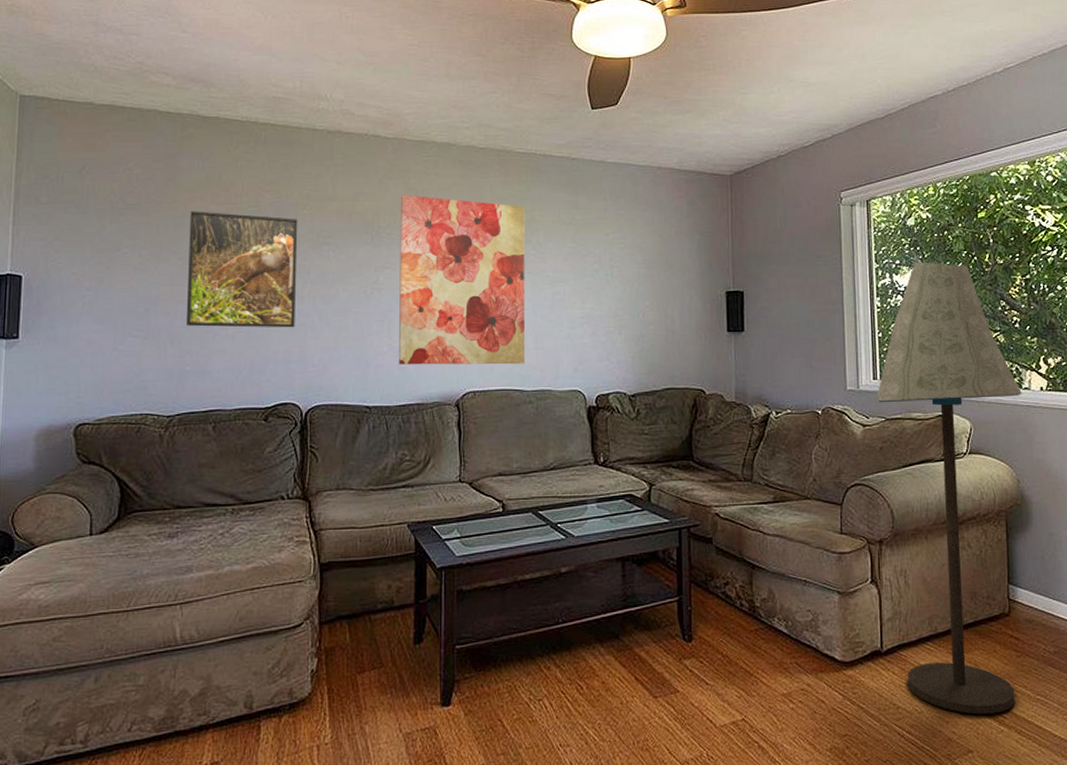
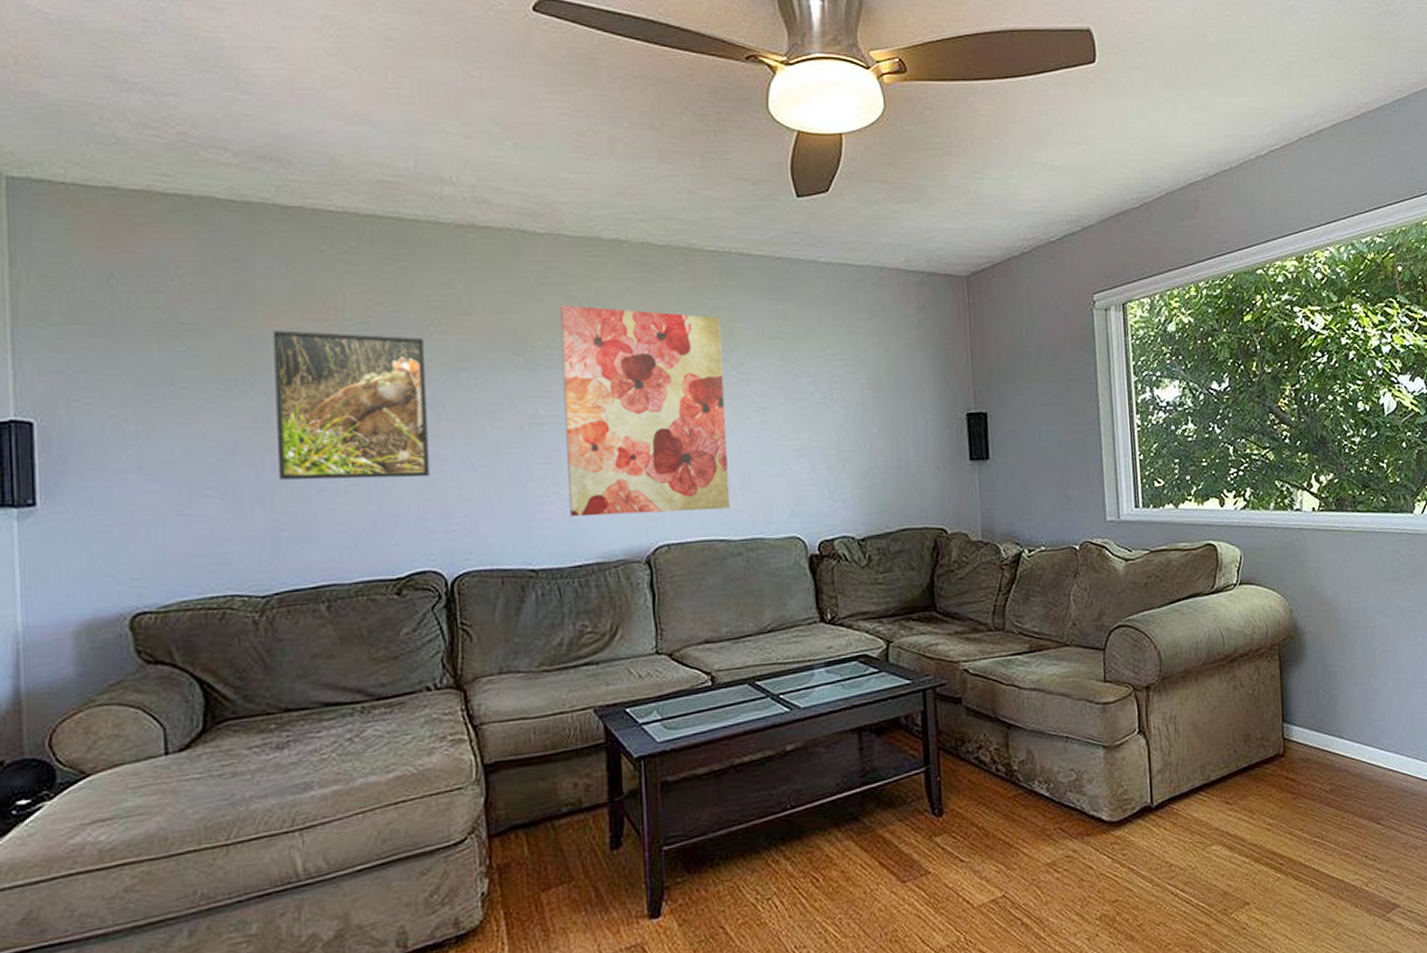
floor lamp: present [876,262,1022,715] -> none [1138,373,1293,865]

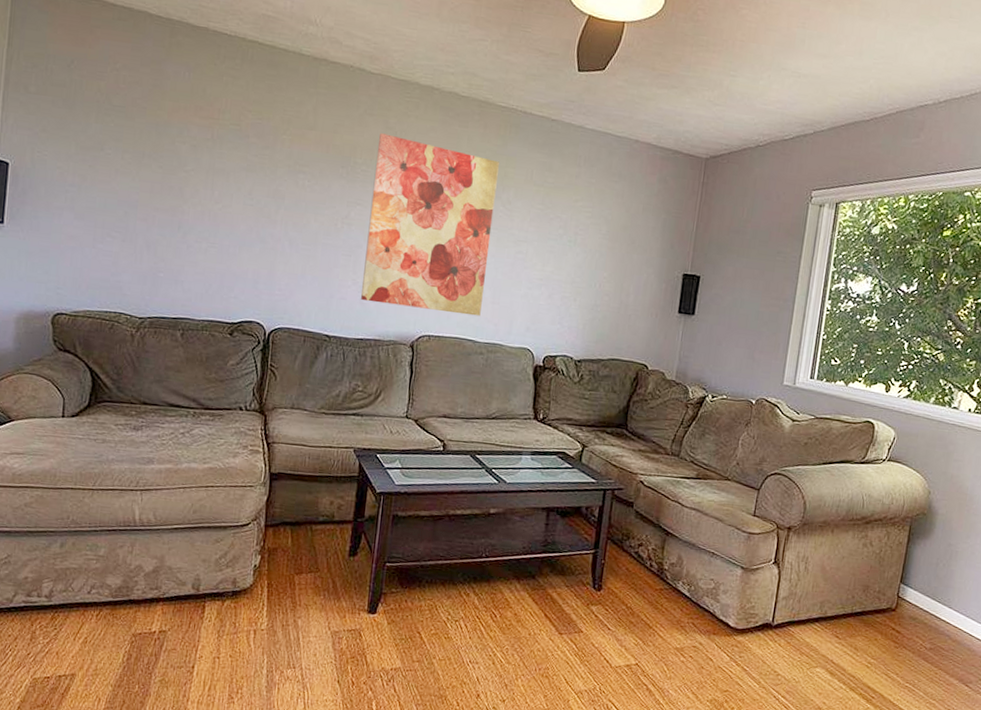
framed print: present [273,330,430,480] -> none [162,121,277,251]

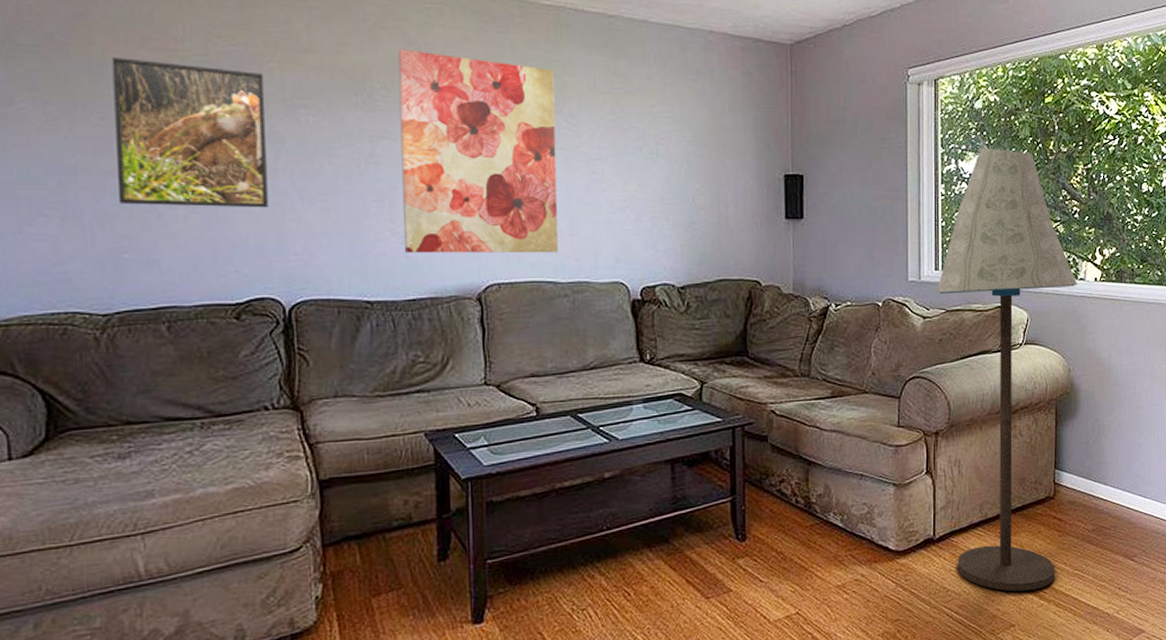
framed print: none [162,121,277,251] -> present [111,57,269,208]
floor lamp: none [790,271,950,693] -> present [937,147,1077,592]

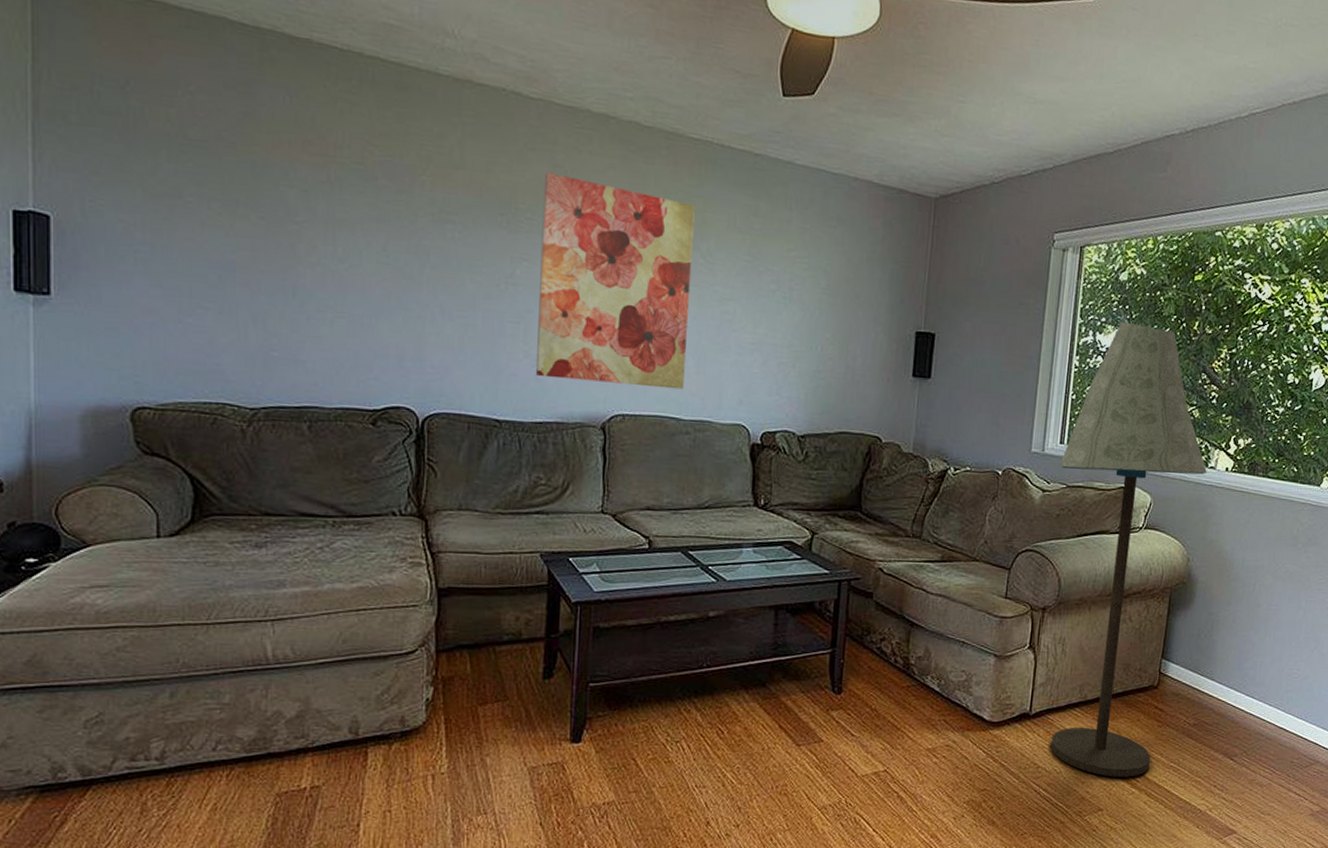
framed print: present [111,57,269,208] -> none [271,159,415,320]

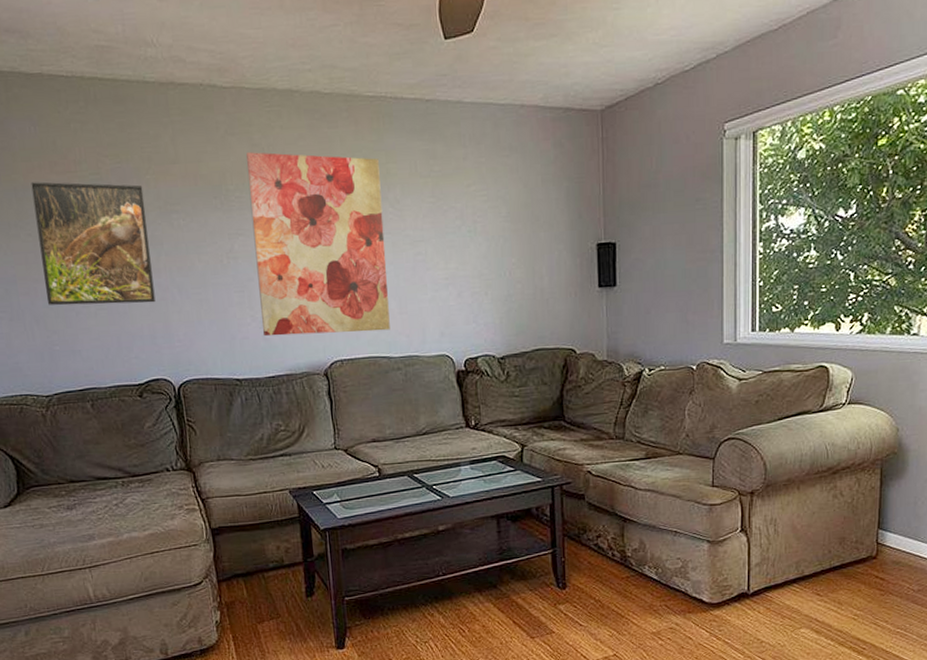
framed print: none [271,159,415,320] -> present [31,182,156,306]
floor lamp: present [1050,321,1207,777] -> none [754,200,909,647]

